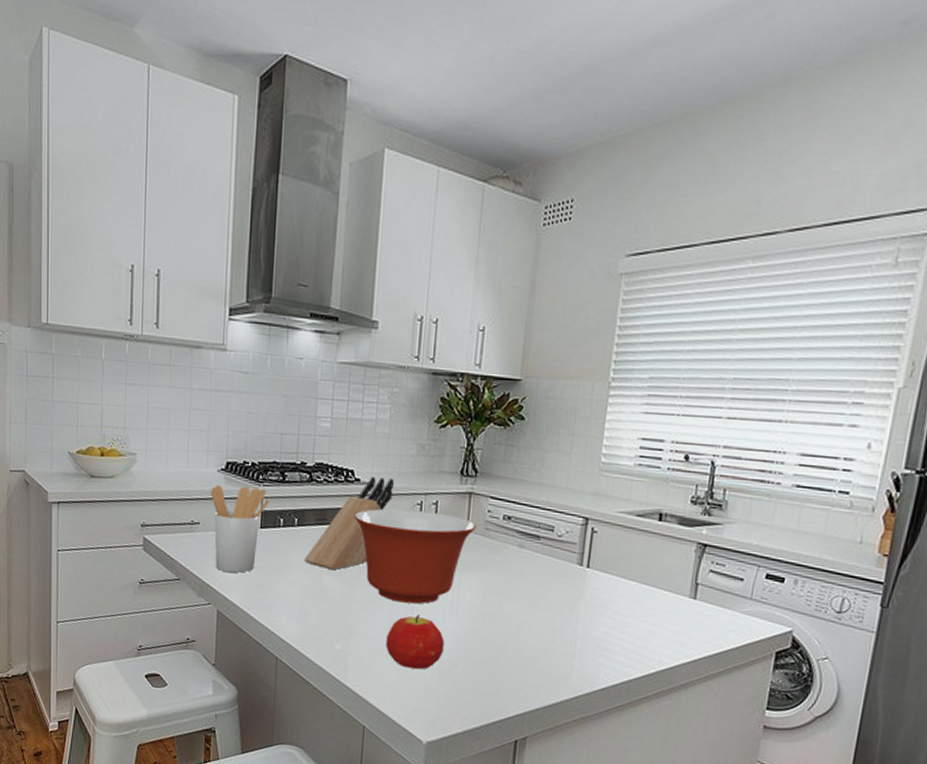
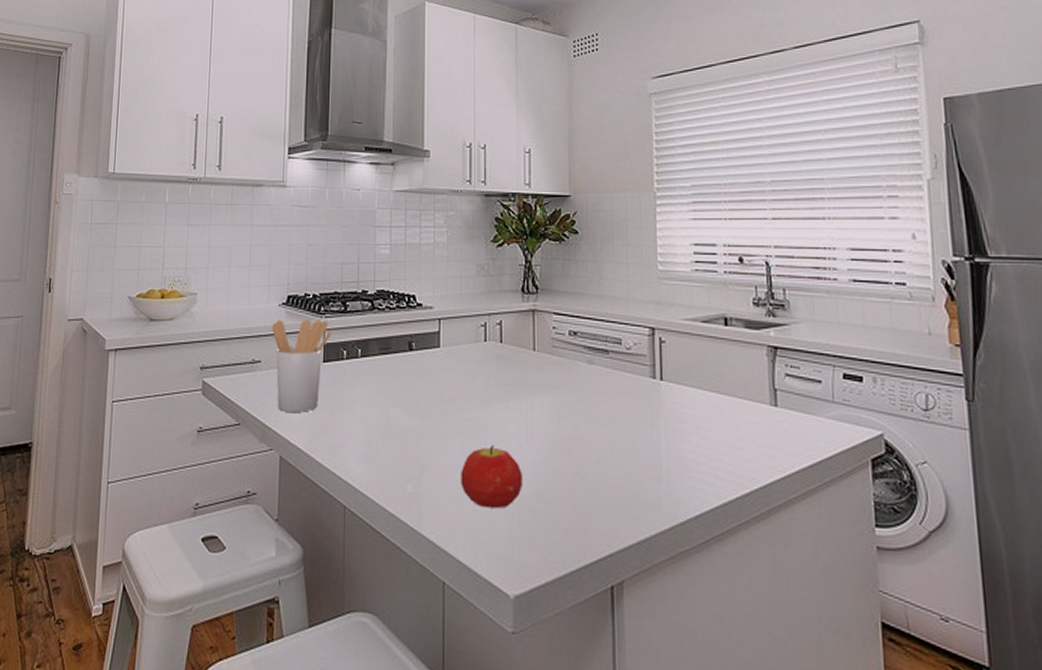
knife block: present [303,477,394,571] -> none [369,301,456,403]
mixing bowl: present [353,508,477,604] -> none [418,331,543,434]

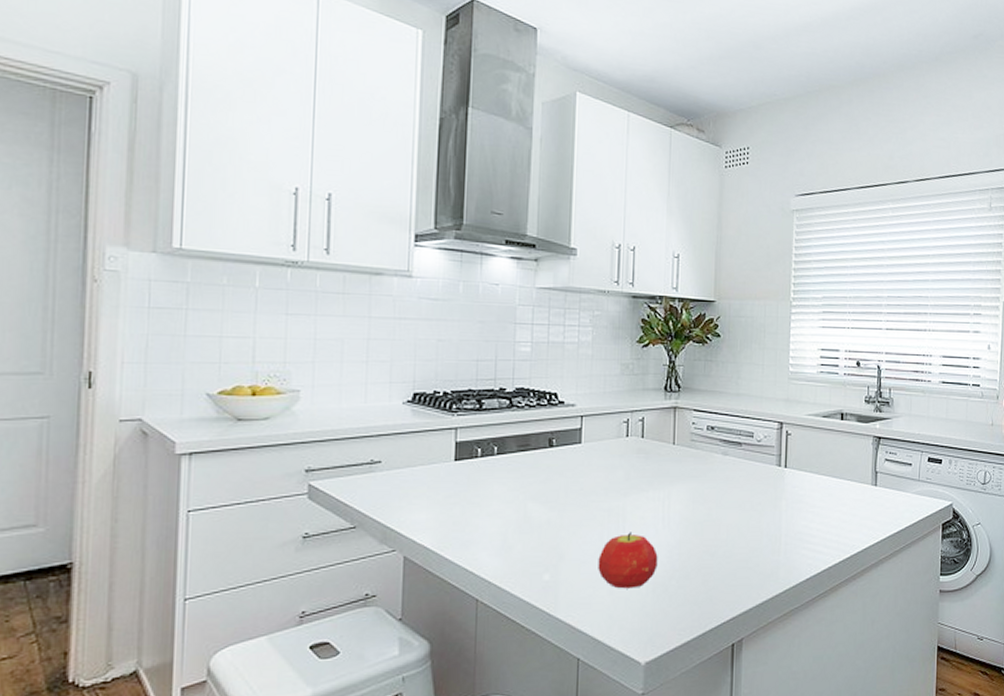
utensil holder: present [272,319,331,412] -> none [394,417,464,512]

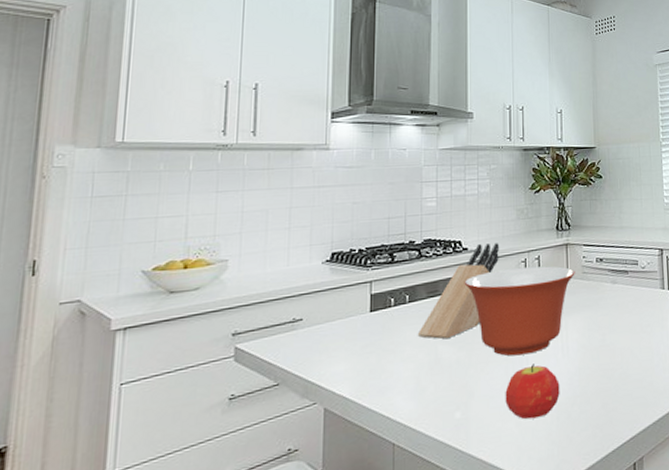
knife block: none [505,399,599,497] -> present [417,243,499,339]
mixing bowl: none [558,428,683,522] -> present [464,266,575,357]

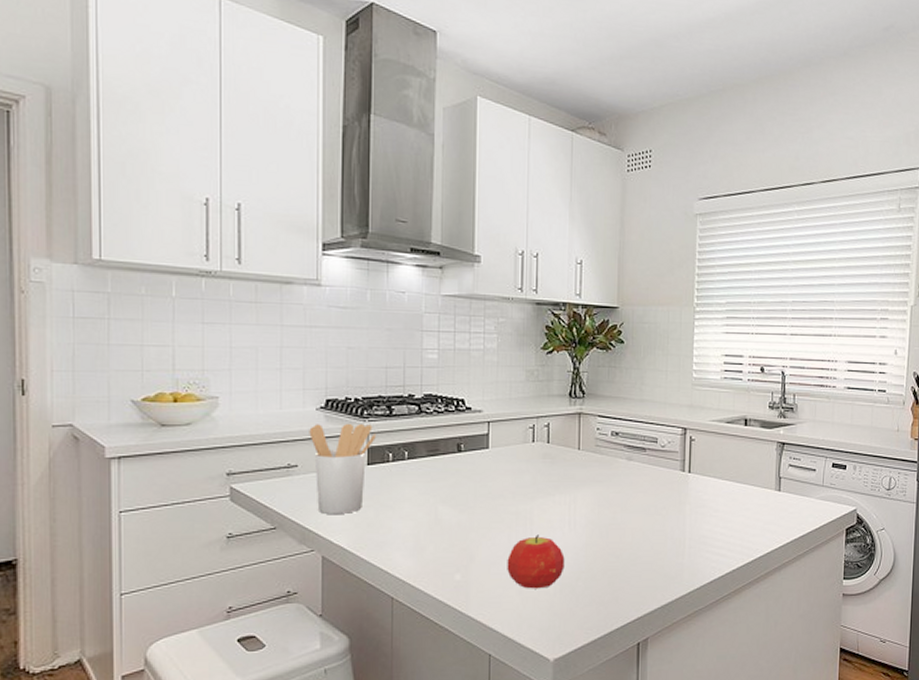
utensil holder: none [315,273,378,365] -> present [309,423,376,514]
knife block: present [417,243,499,339] -> none [416,405,505,501]
mixing bowl: present [464,266,575,357] -> none [466,433,587,525]

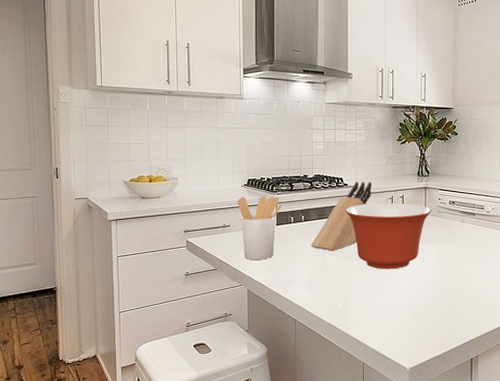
knife block: none [416,405,505,501] -> present [310,182,371,251]
mixing bowl: none [466,433,587,525] -> present [345,202,432,269]
fruit: present [507,534,565,589] -> none [375,277,416,316]

